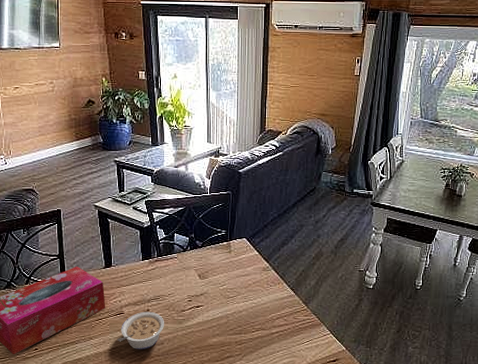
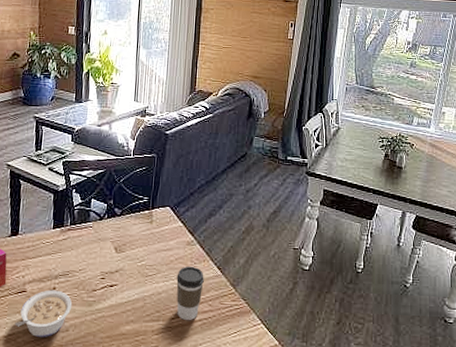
coffee cup: none [255,289,279,332] -> present [176,267,204,320]

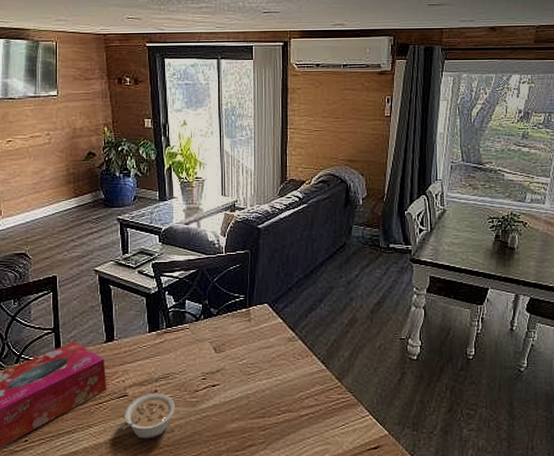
coffee cup: present [176,267,204,320] -> none [280,363,308,415]

